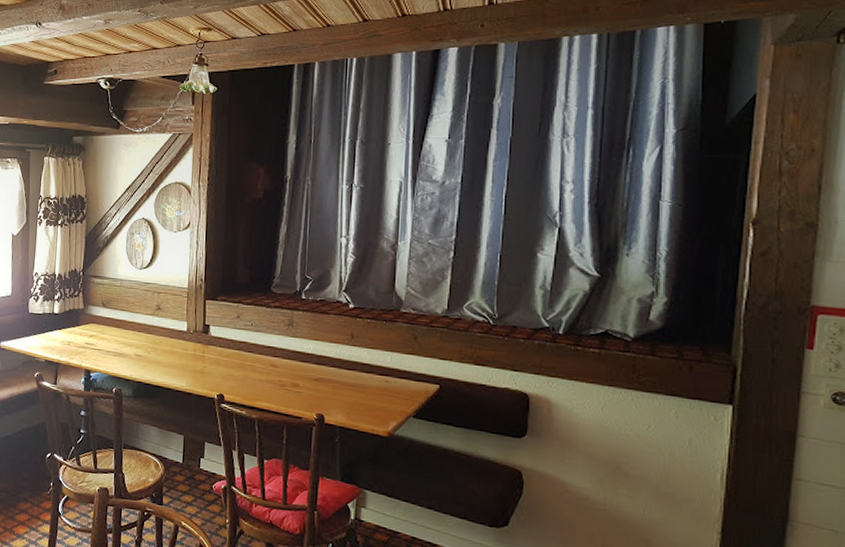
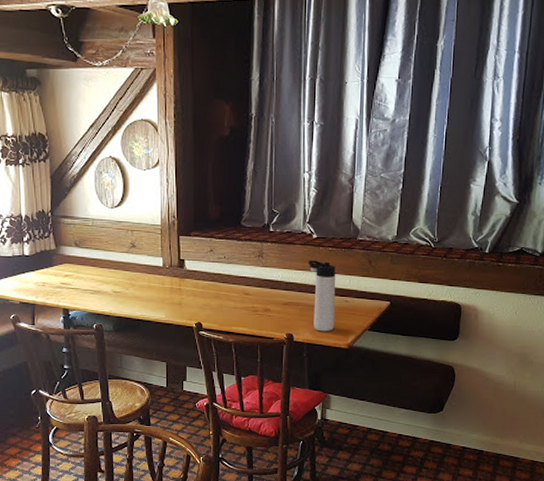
thermos bottle: none [343,332,375,416] -> present [308,260,336,332]

